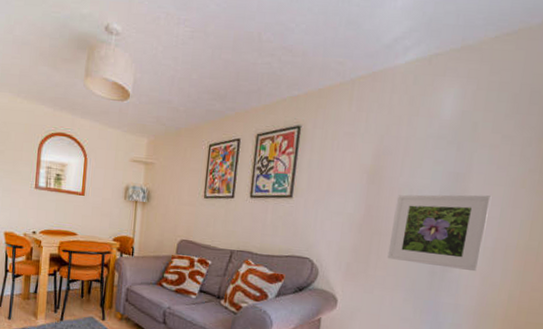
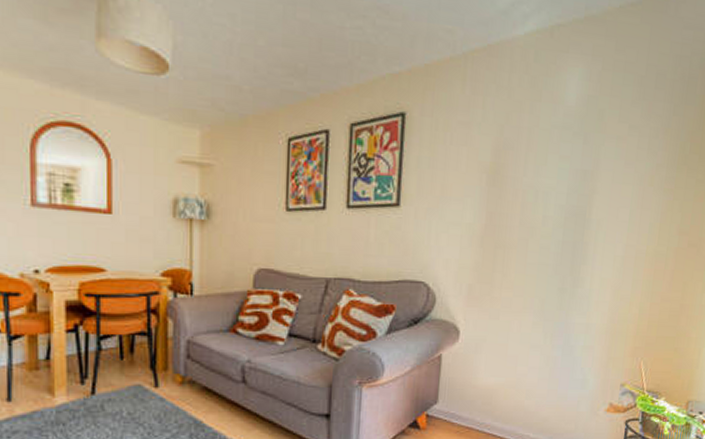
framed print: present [387,194,492,272] -> none [513,195,621,285]

